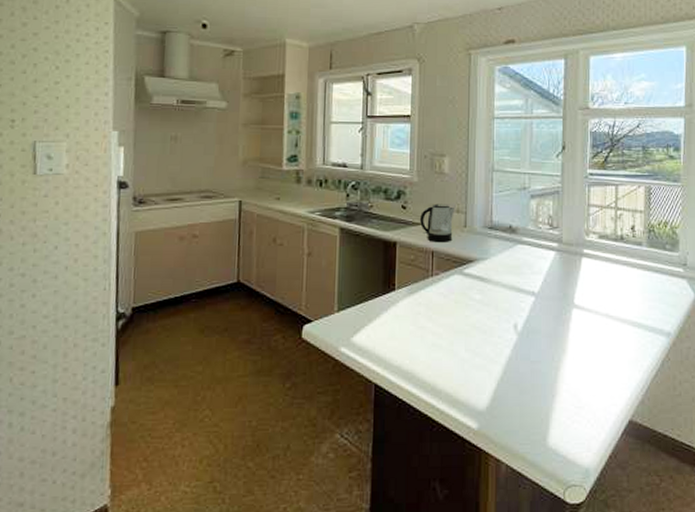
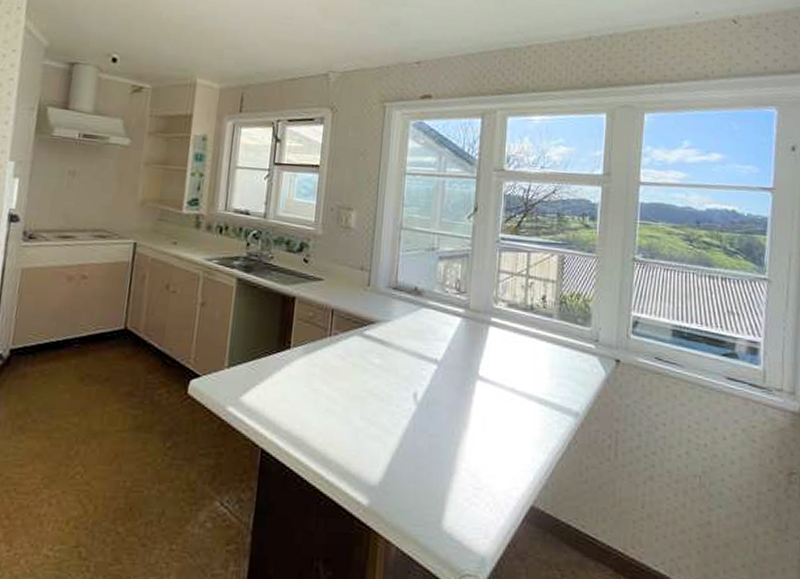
kettle: present [420,203,455,242] -> none [322,259,359,301]

